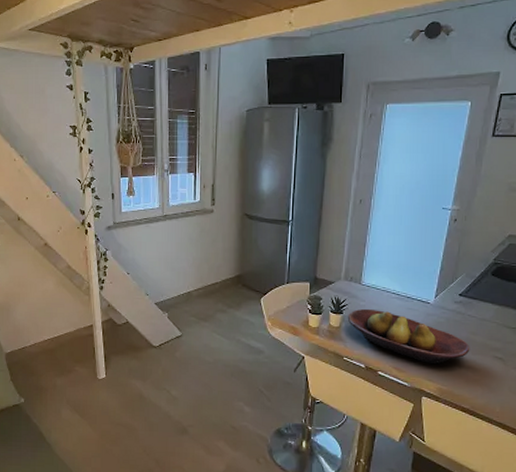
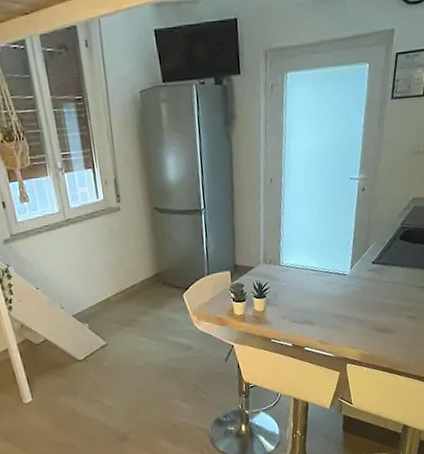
fruit bowl: present [347,308,470,364] -> none [270,288,386,332]

